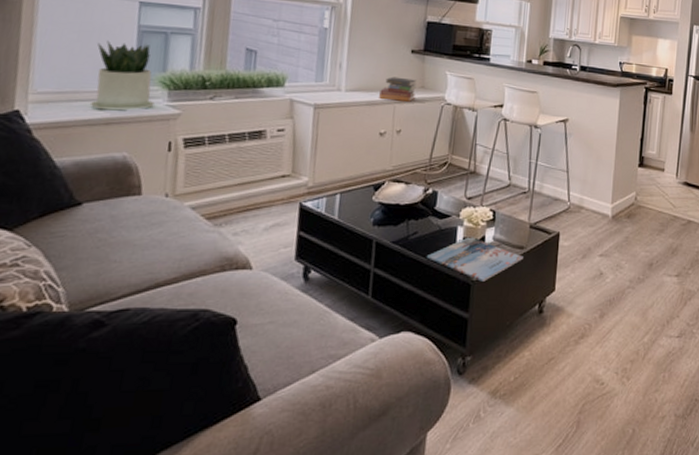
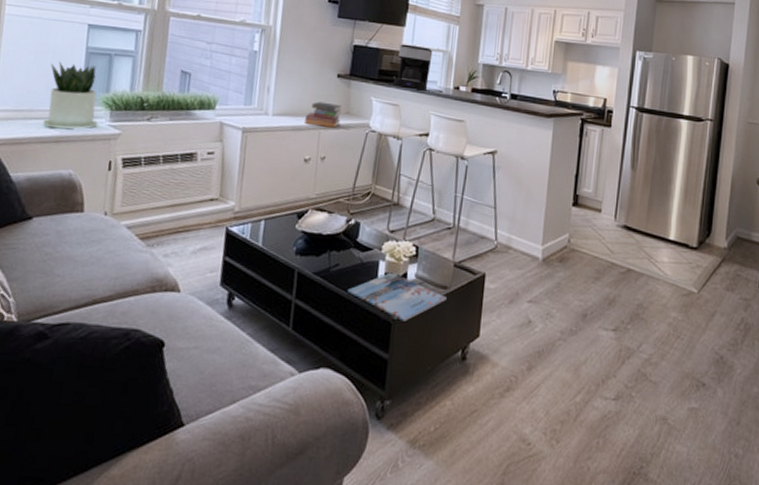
coffee maker: none [462,20,517,67] -> present [387,44,444,94]

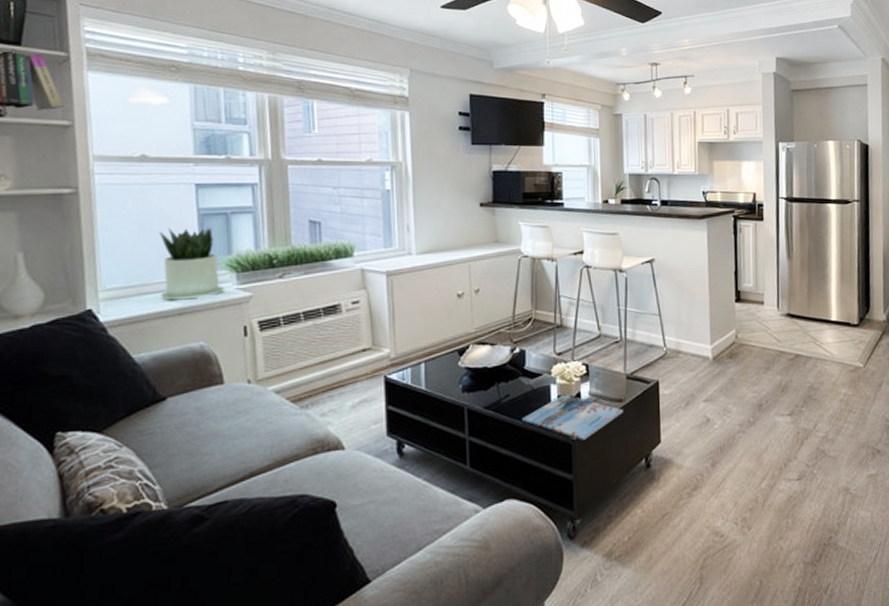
books: present [305,101,342,128] -> none [452,233,489,259]
coffee maker: present [387,44,444,94] -> none [534,163,593,210]

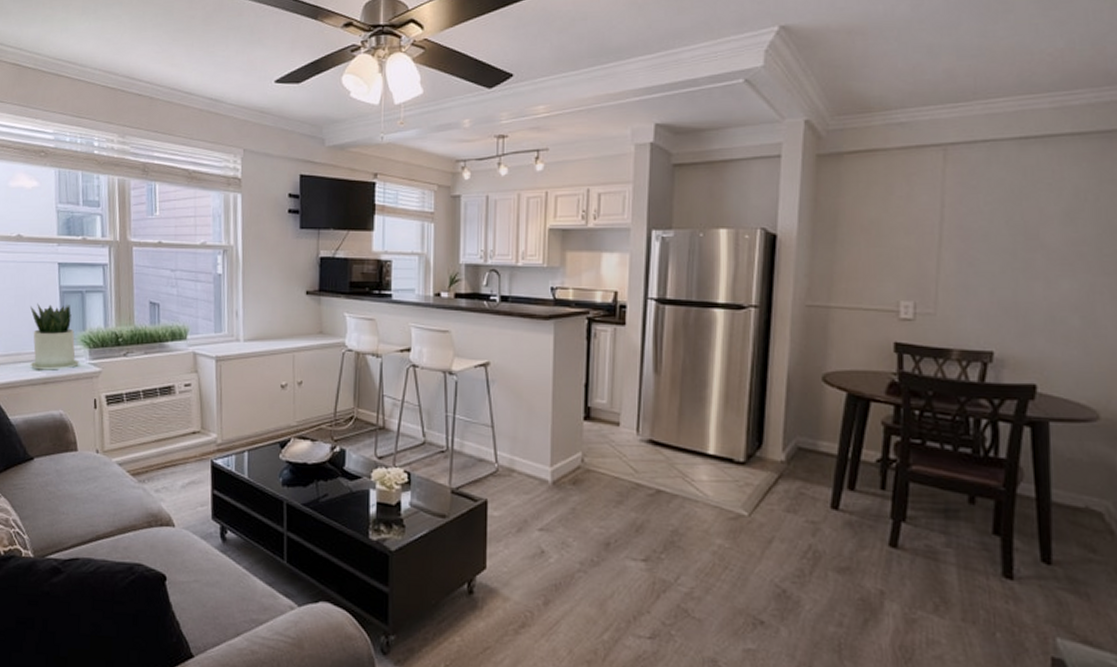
magazine: present [521,394,623,440] -> none [338,501,446,553]

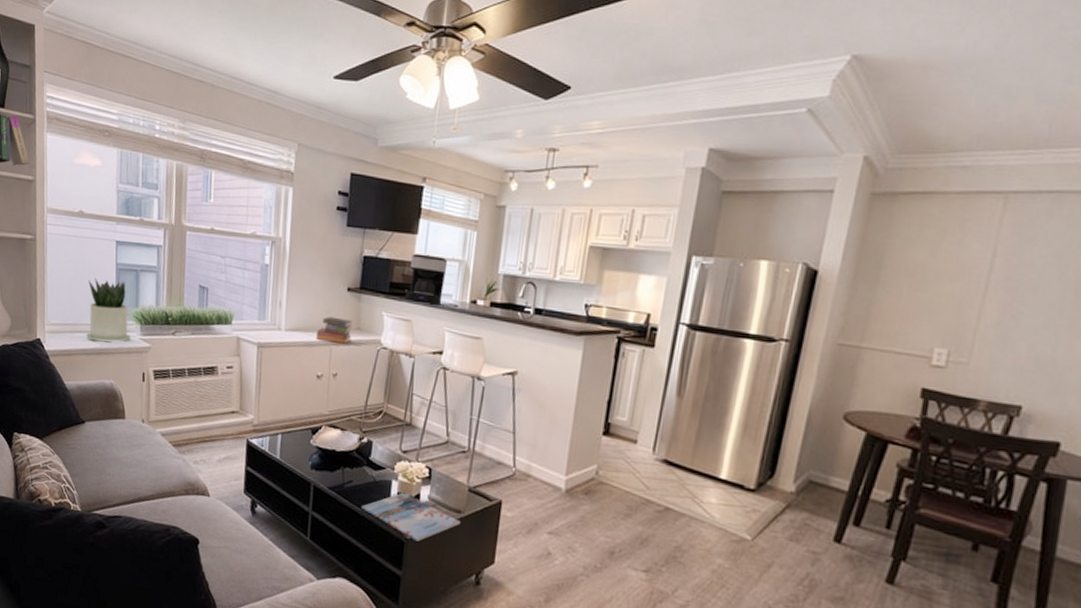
books: none [277,322,314,349] -> present [316,316,353,344]
magazine: none [338,501,446,553] -> present [360,492,460,542]
coffee maker: none [360,250,423,303] -> present [399,253,459,308]

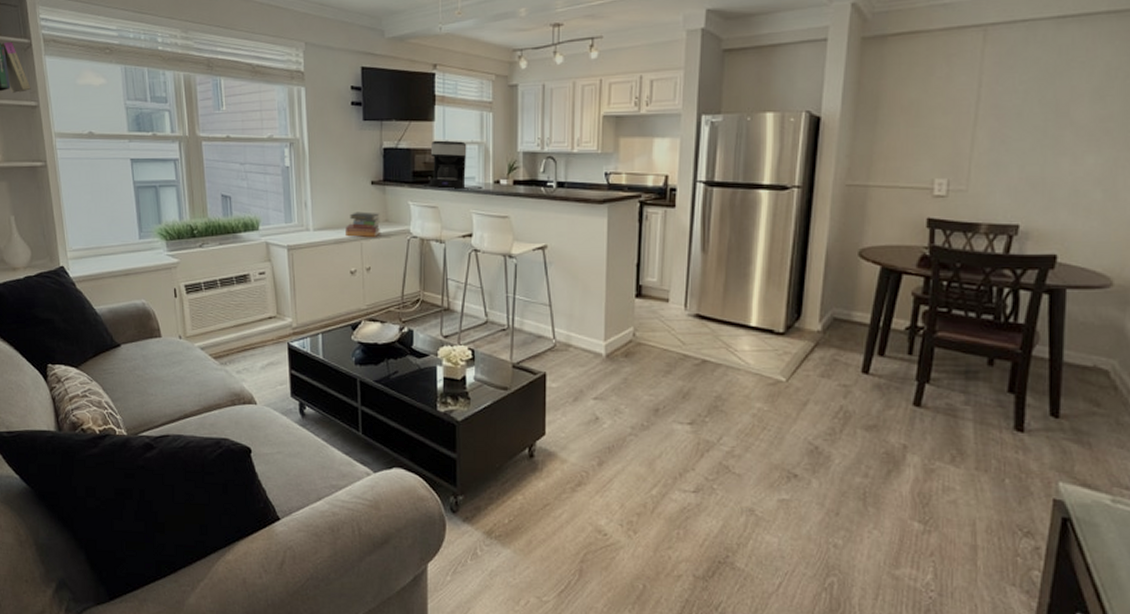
planter: present [85,277,131,343] -> none [107,198,157,262]
magazine: present [360,492,460,542] -> none [408,377,508,423]

